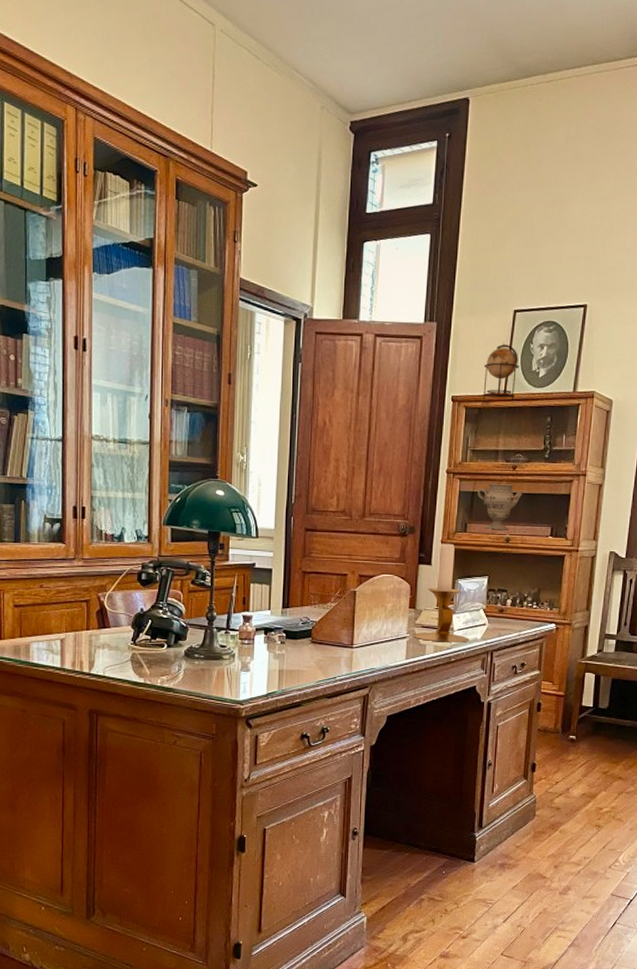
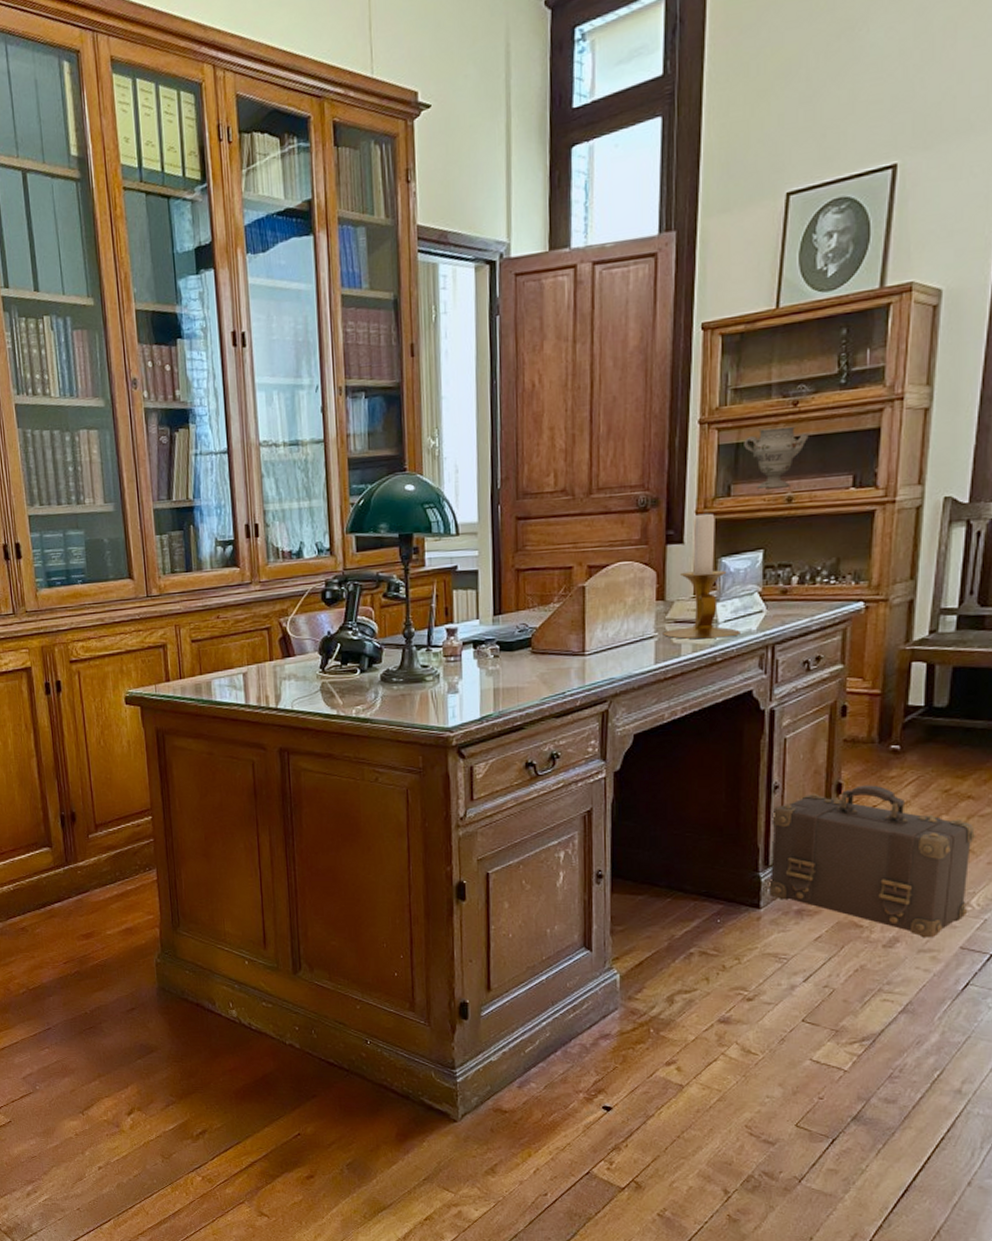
vintage suitcase: none [480,766,624,887] -> present [767,785,976,938]
globe: present [482,343,519,401] -> none [745,240,797,320]

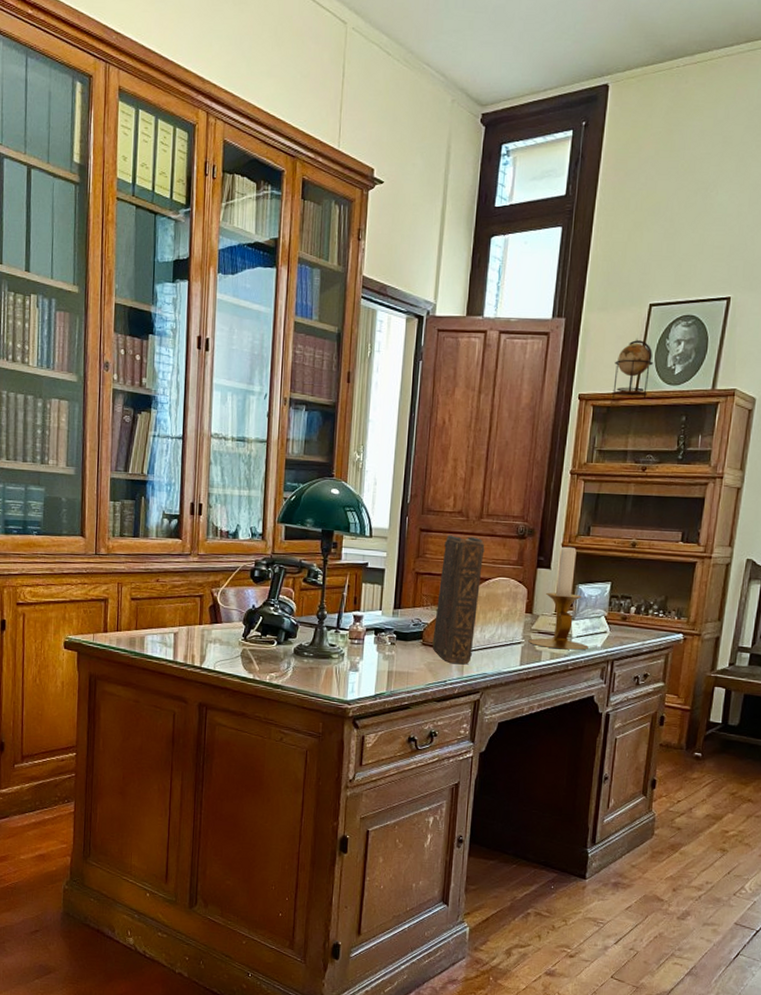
book: none [544,518,598,671] -> present [432,535,485,665]
decorative vase: present [744,426,809,489] -> none [603,485,652,535]
globe: none [745,240,797,320] -> present [611,339,653,399]
vintage suitcase: present [767,785,976,938] -> none [593,783,753,914]

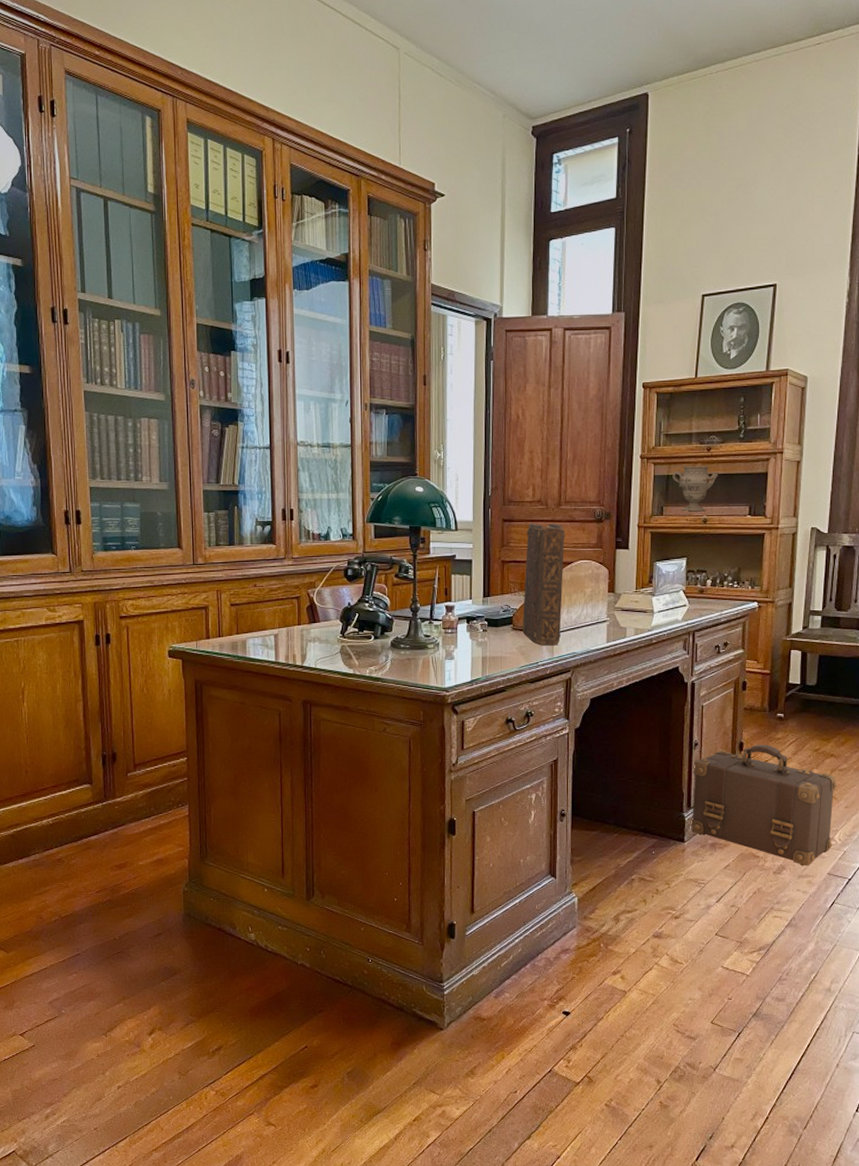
candlestick: present [528,546,590,650] -> none [613,527,671,625]
vintage suitcase: none [593,783,753,914] -> present [690,744,837,866]
decorative vase: none [603,485,652,535] -> present [672,466,718,512]
globe: present [611,339,653,399] -> none [673,328,709,384]

